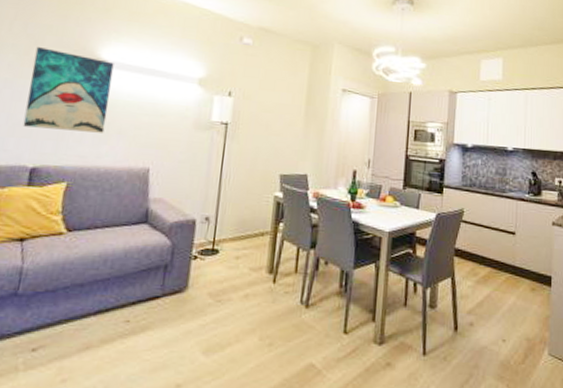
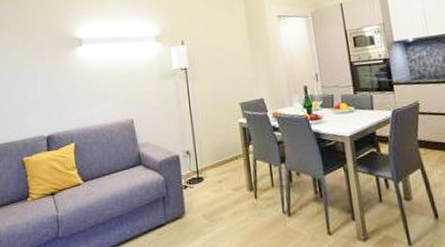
wall art: present [22,47,114,133] -> none [30,38,93,105]

